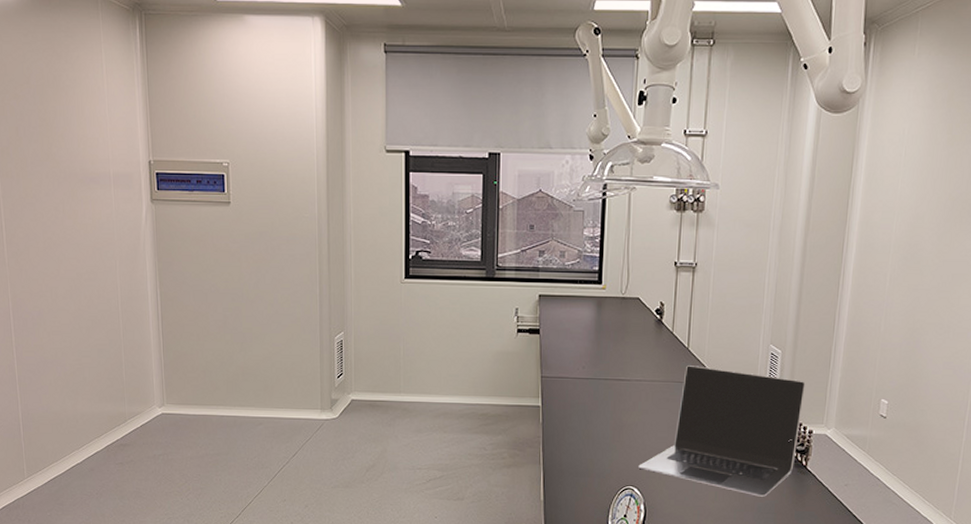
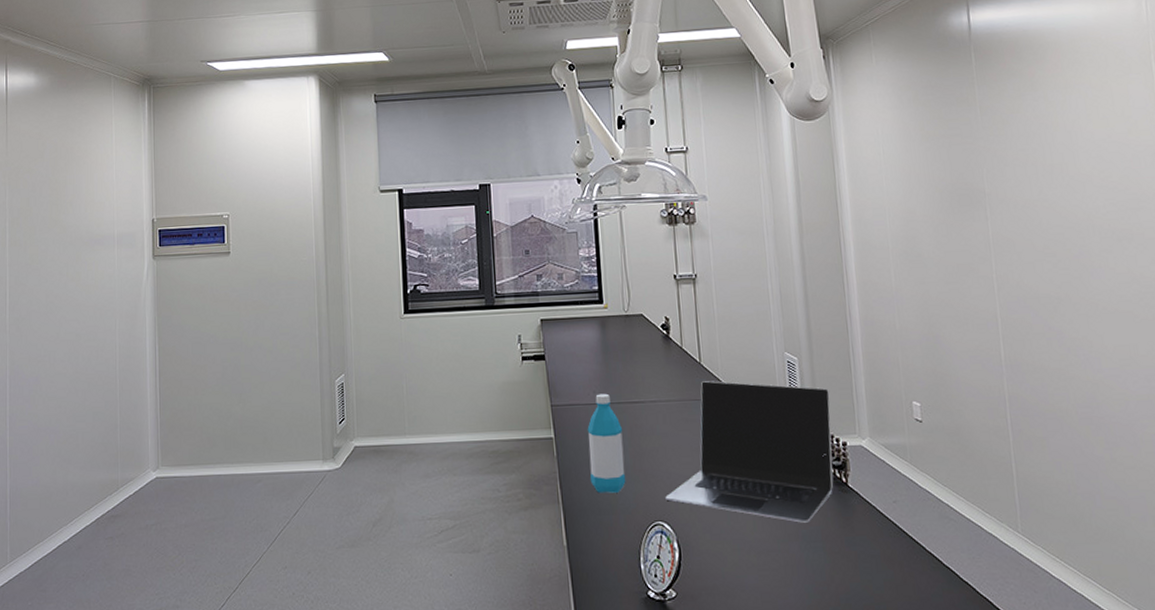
water bottle: none [570,369,607,459] -> present [587,393,626,493]

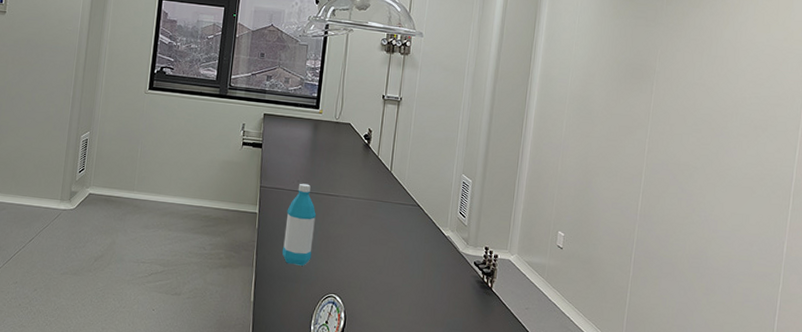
laptop: present [665,381,834,523] -> none [341,187,493,314]

